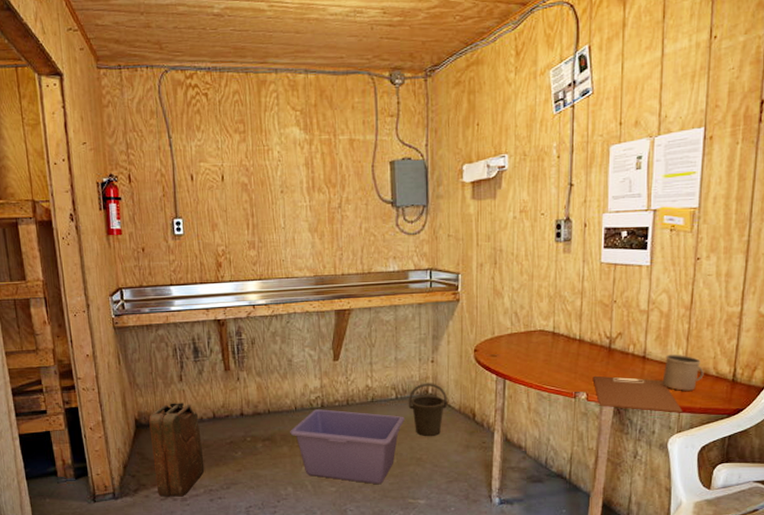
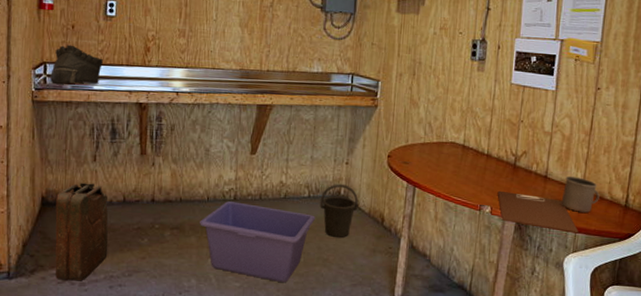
glove: none [127,268,177,309] -> present [50,44,103,85]

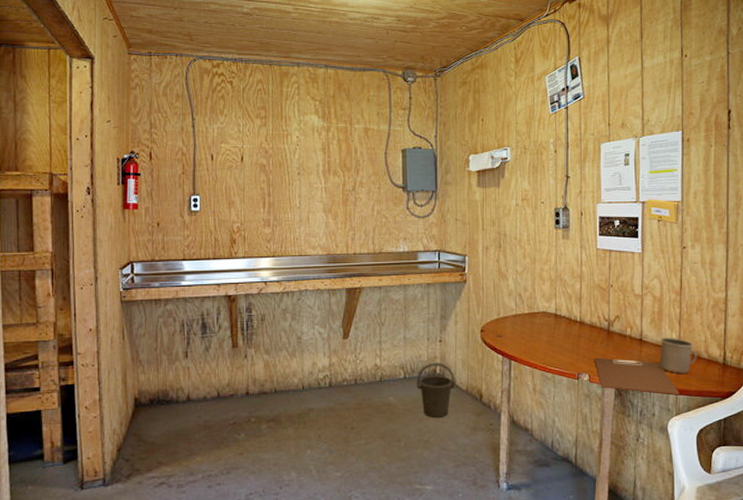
glove: present [50,44,103,85] -> none [138,242,189,283]
jerry can: present [55,182,109,281] -> none [149,380,205,483]
storage bin: present [200,201,315,283] -> none [296,389,413,469]

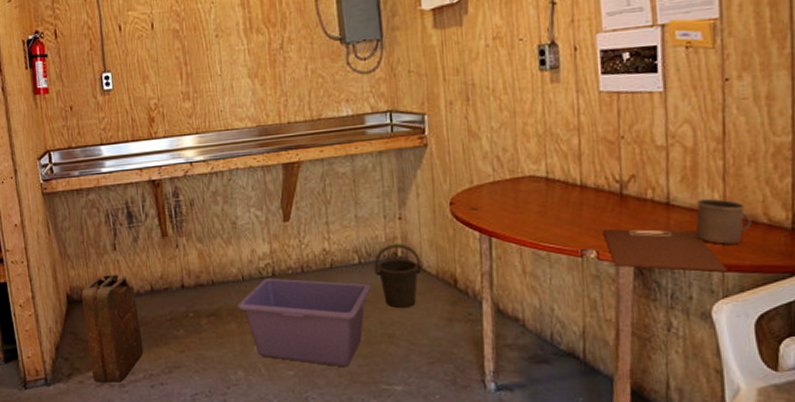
jerry can: none [149,380,205,483] -> present [81,274,144,383]
storage bin: none [296,389,413,469] -> present [237,278,371,368]

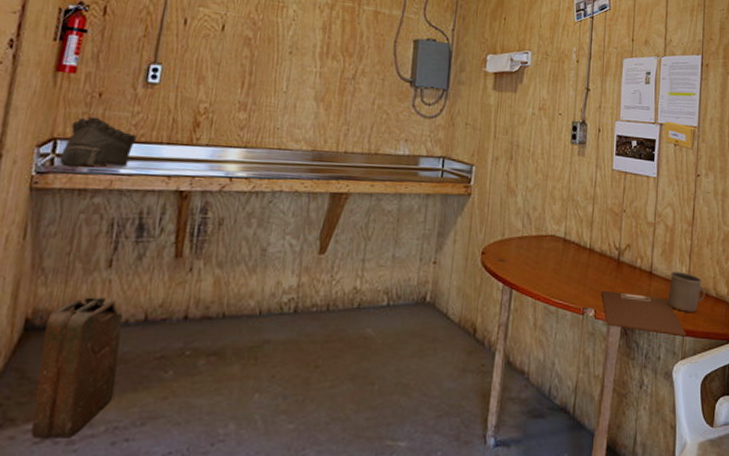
glove: none [56,127,107,173] -> present [60,116,136,168]
storage bin: present [237,278,371,368] -> none [246,315,395,420]
bucket: present [373,243,423,308] -> none [400,288,448,355]

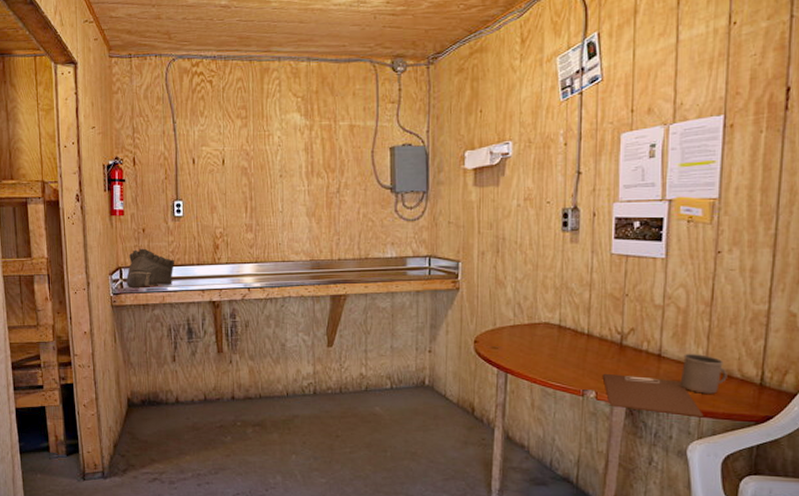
jerry can: present [31,297,123,439] -> none [141,383,193,480]

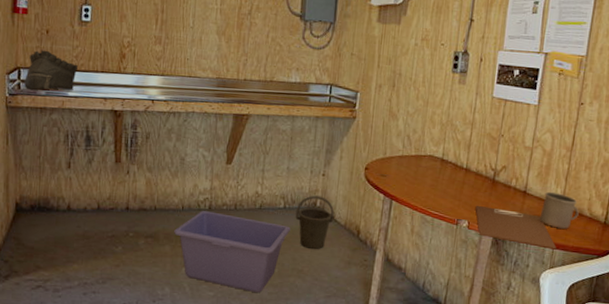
storage bin: none [281,396,400,479] -> present [174,211,290,293]
bucket: none [403,373,446,430] -> present [295,195,335,249]

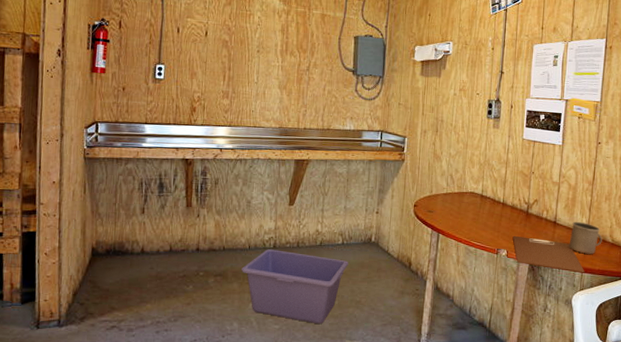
glove: present [24,50,78,91] -> none [101,105,152,143]
bucket: present [295,195,335,249] -> none [352,231,388,281]

